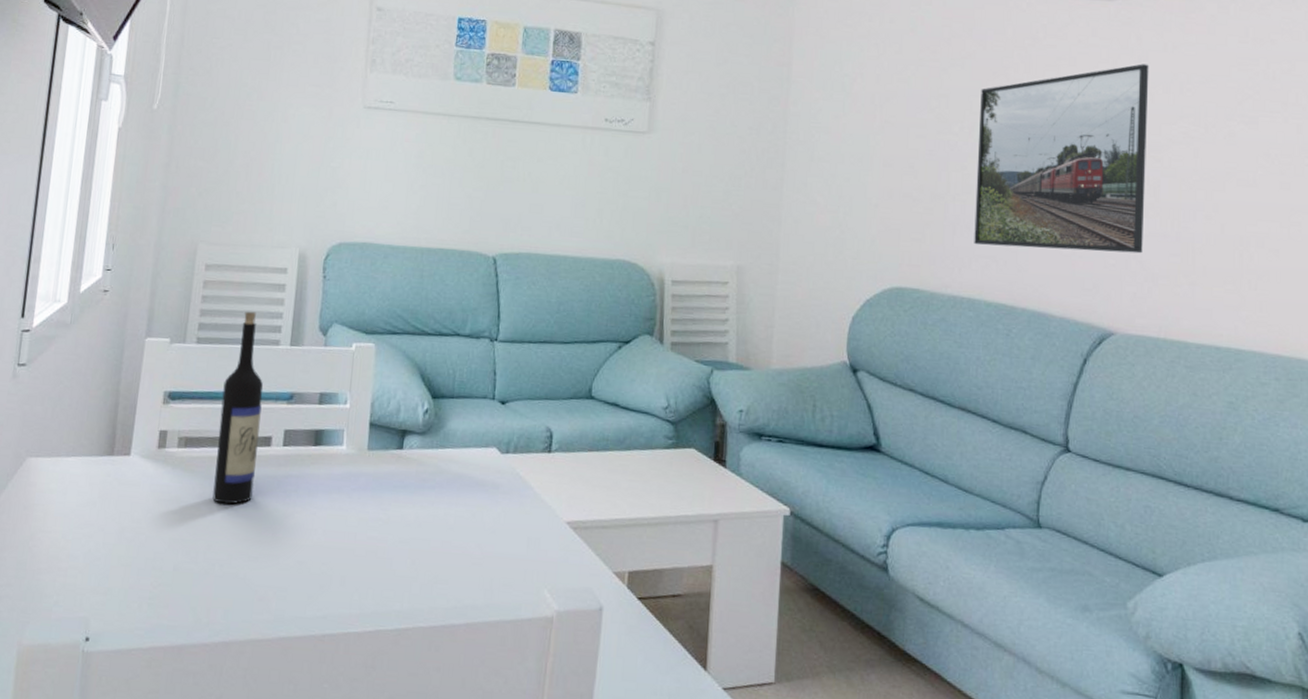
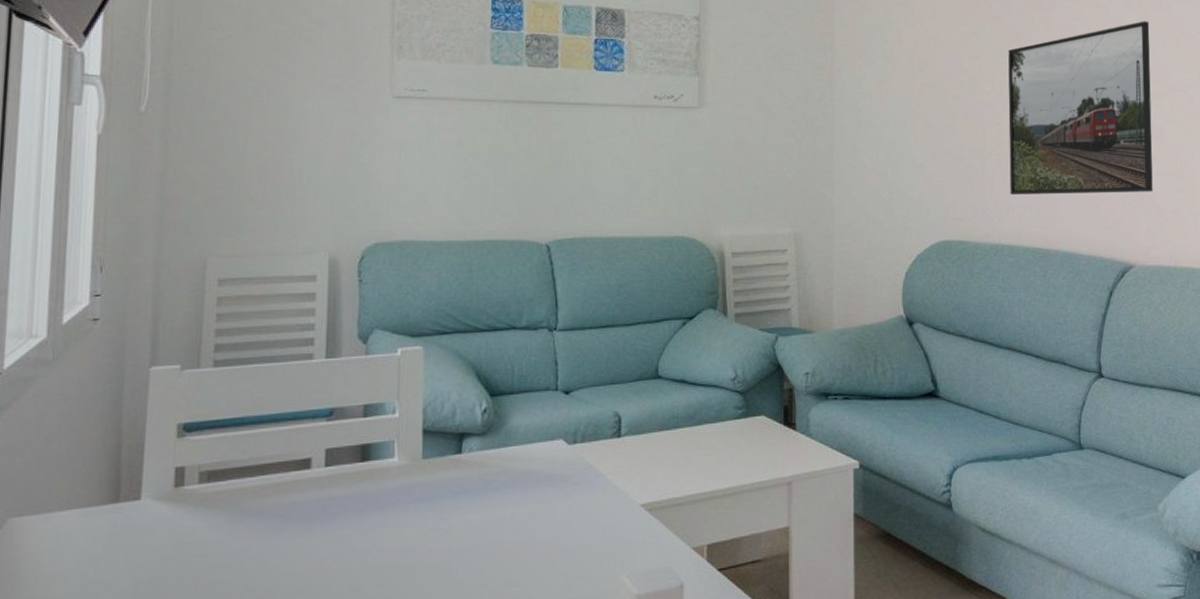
wine bottle: present [212,311,264,505] -> none [245,325,298,538]

